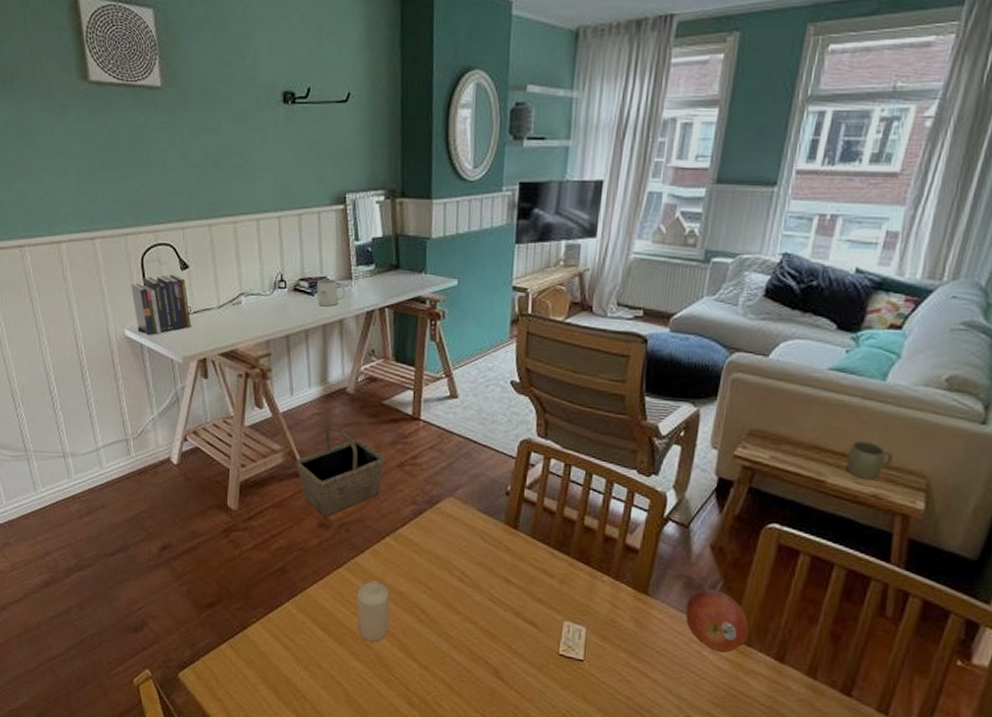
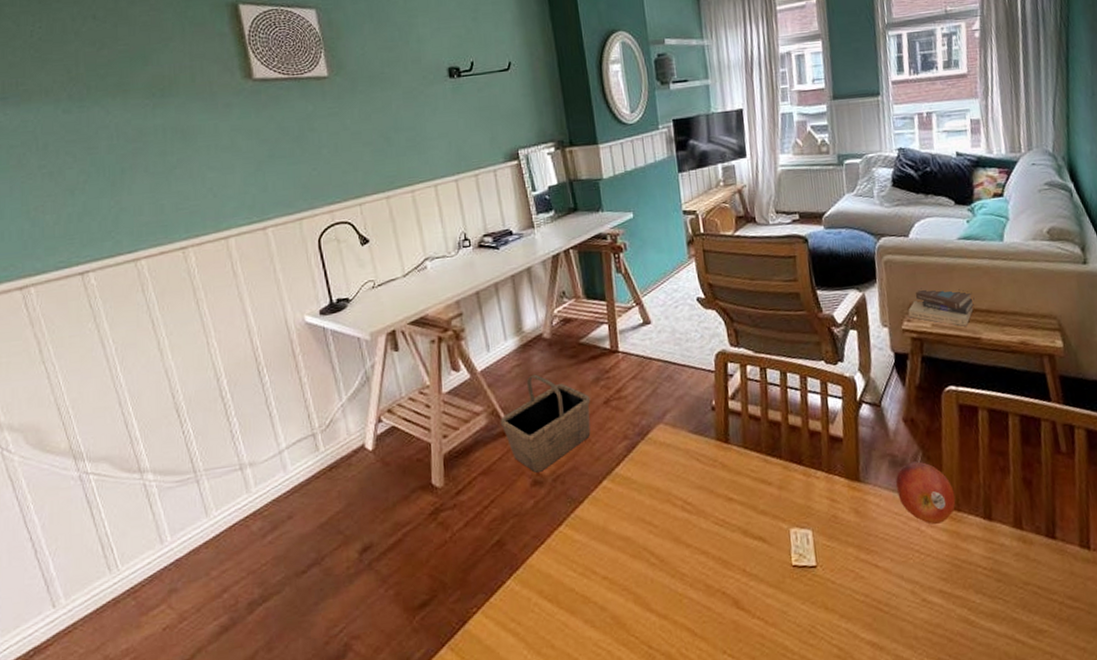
books: present [131,273,191,336] -> none [309,250,376,318]
mug: present [316,278,346,307] -> none [500,230,531,258]
candle: present [357,580,389,642] -> none [582,531,621,602]
books: none [745,415,830,465] -> present [908,288,975,326]
mug: present [846,440,894,480] -> none [992,295,1028,330]

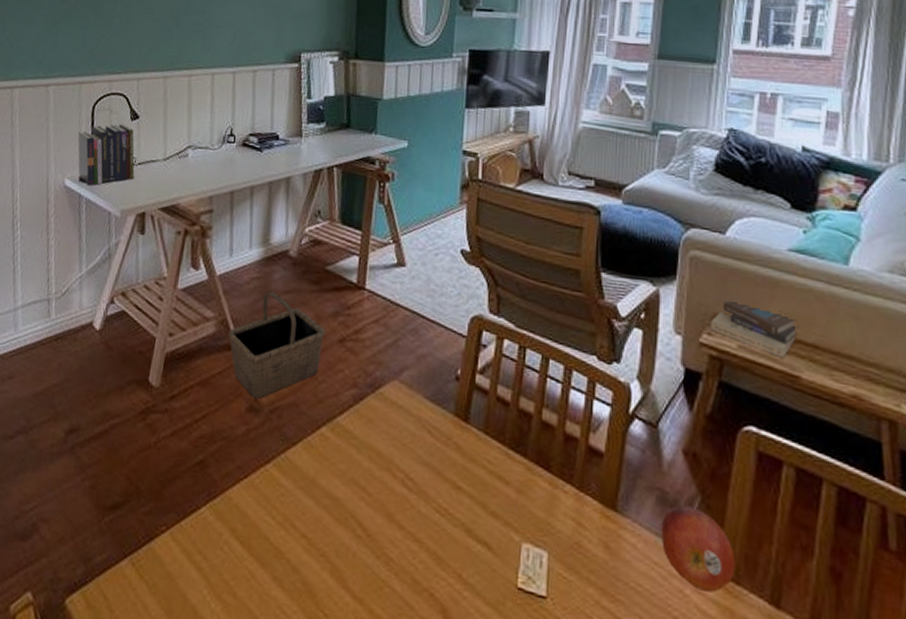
books: none [309,250,376,318] -> present [77,123,135,186]

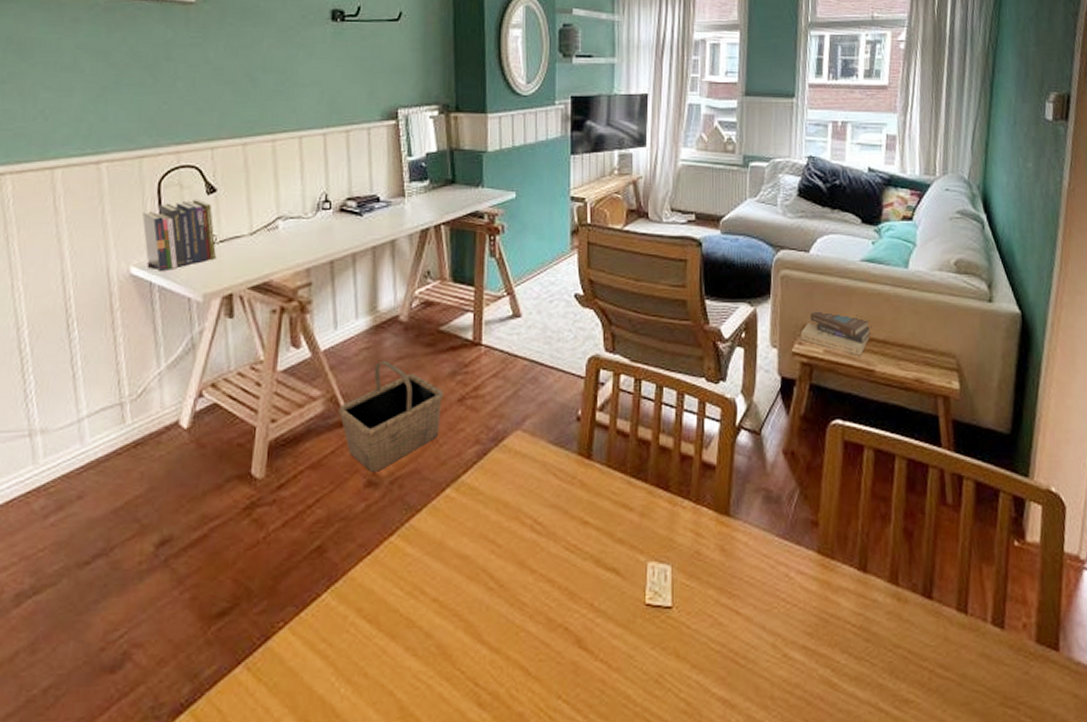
fruit: present [662,505,736,593] -> none [769,499,830,571]

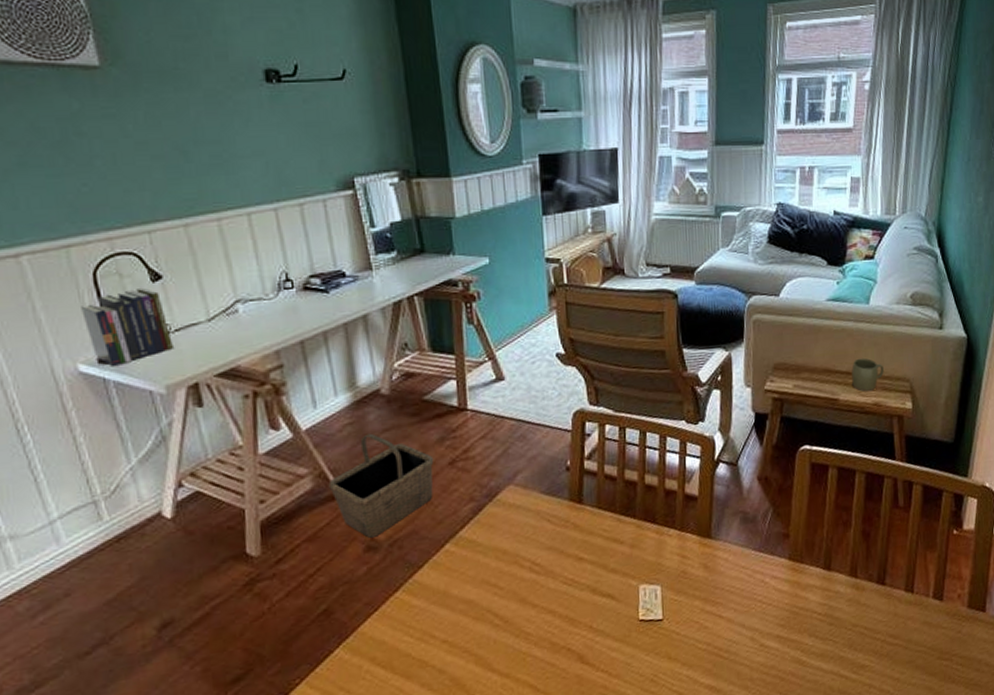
books: present [800,309,872,356] -> none [772,349,836,388]
mug: none [889,326,927,364] -> present [852,358,885,391]

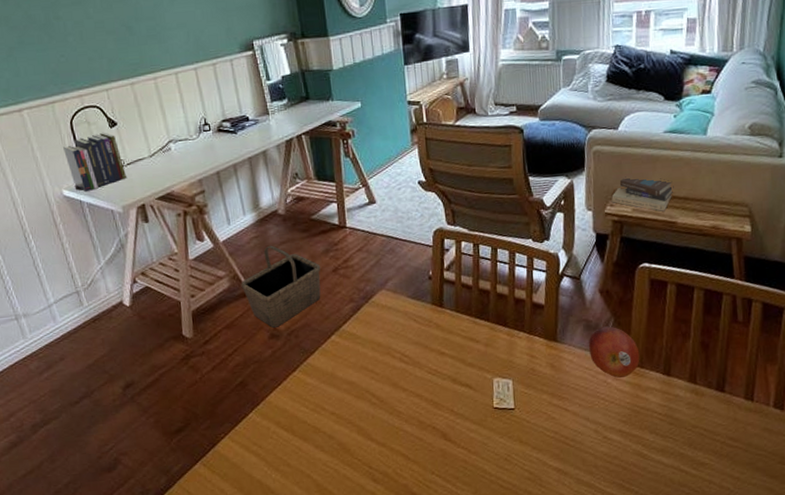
fruit: none [746,517,800,576] -> present [589,326,640,378]
books: none [772,349,836,388] -> present [611,176,674,211]
mug: present [852,358,885,391] -> none [689,184,723,215]

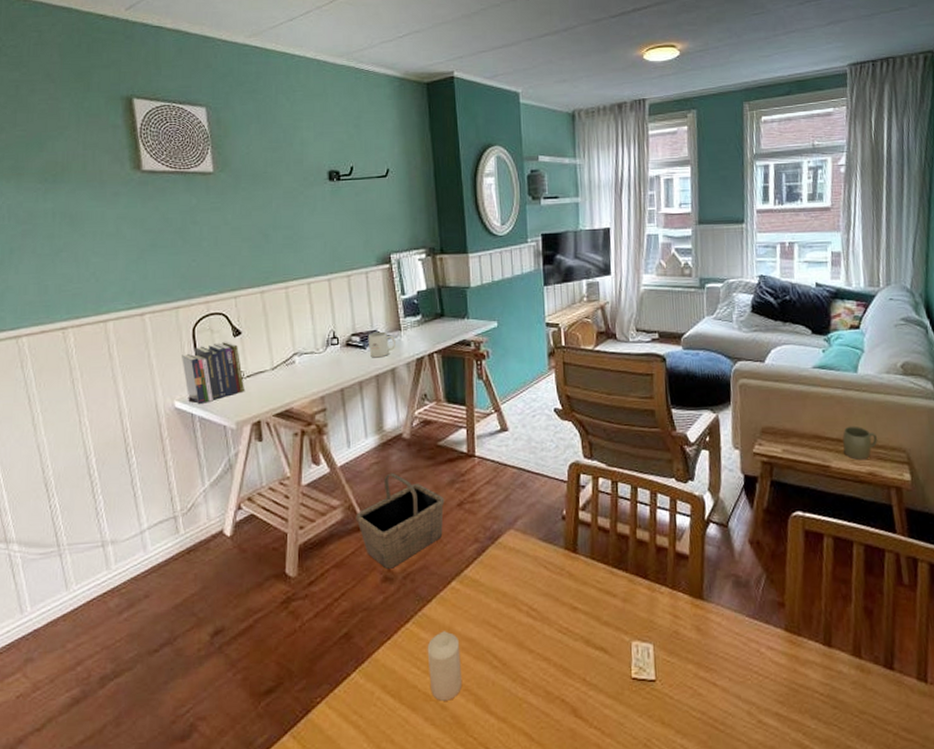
mug: none [237,116,266,142] -> present [367,331,397,358]
candle: none [313,376,346,432] -> present [427,631,463,701]
fruit: present [589,326,640,378] -> none [739,583,797,647]
books: present [611,176,674,211] -> none [760,413,826,454]
mug: none [689,184,723,215] -> present [842,426,878,460]

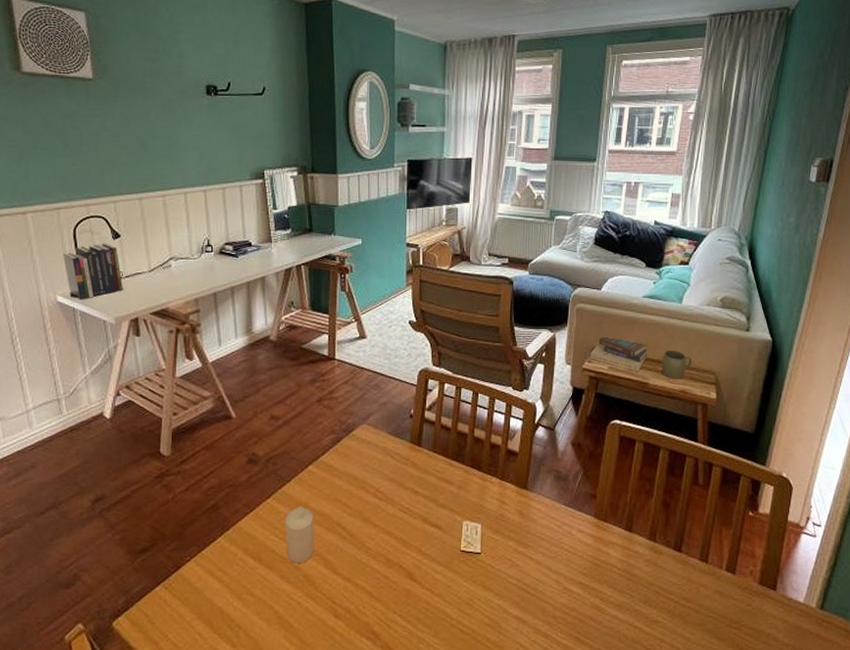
basket: present [355,473,445,569] -> none [224,370,306,453]
mug: present [367,331,397,358] -> none [240,242,267,266]
books: none [760,413,826,454] -> present [590,335,649,372]

